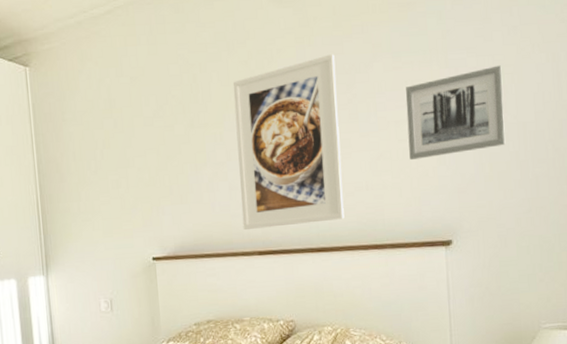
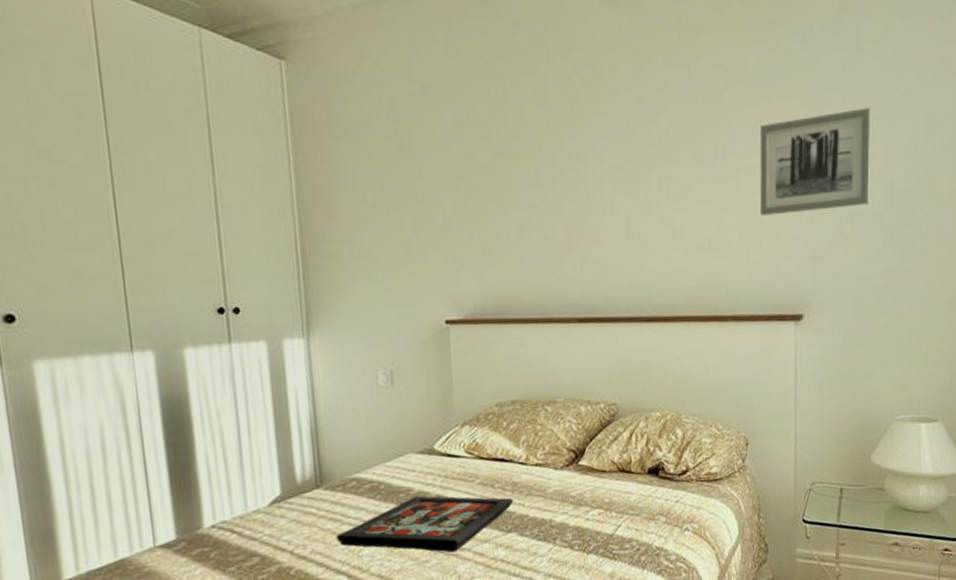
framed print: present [233,54,345,230] -> none [552,77,681,290]

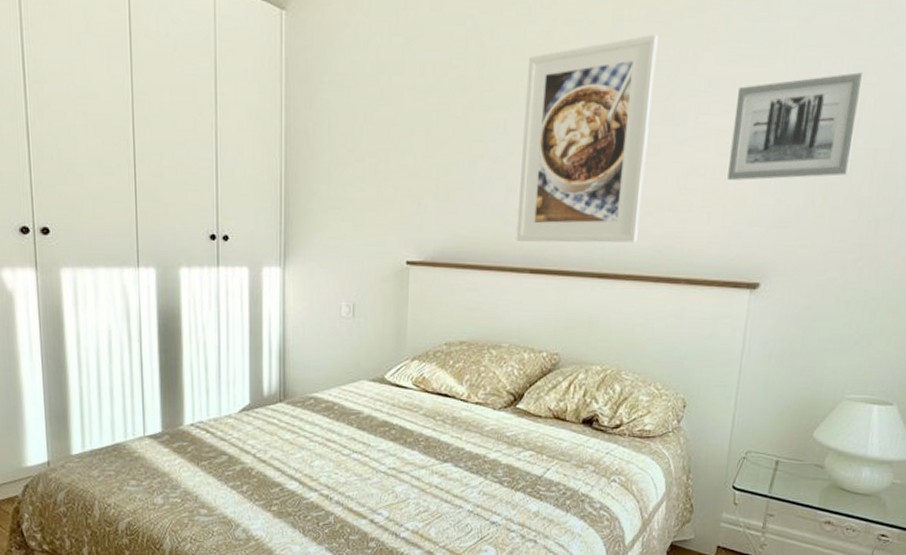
tray: present [336,496,514,553] -> none [293,419,452,474]
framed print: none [552,77,681,290] -> present [516,34,658,243]

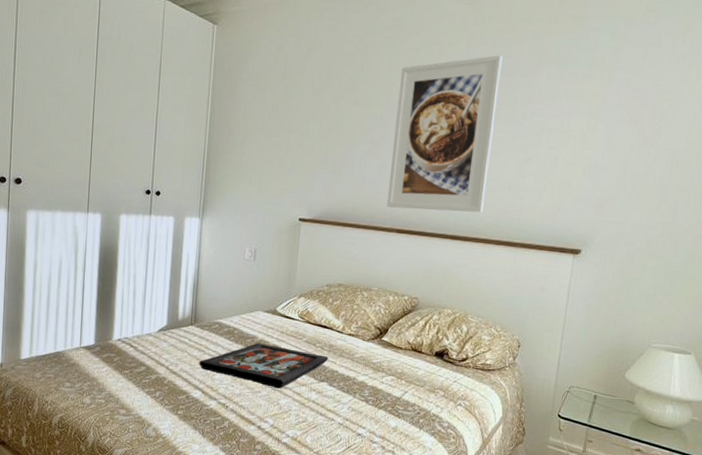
tray: none [293,419,452,474] -> present [199,343,329,389]
wall art: present [727,72,864,181] -> none [556,90,664,169]

